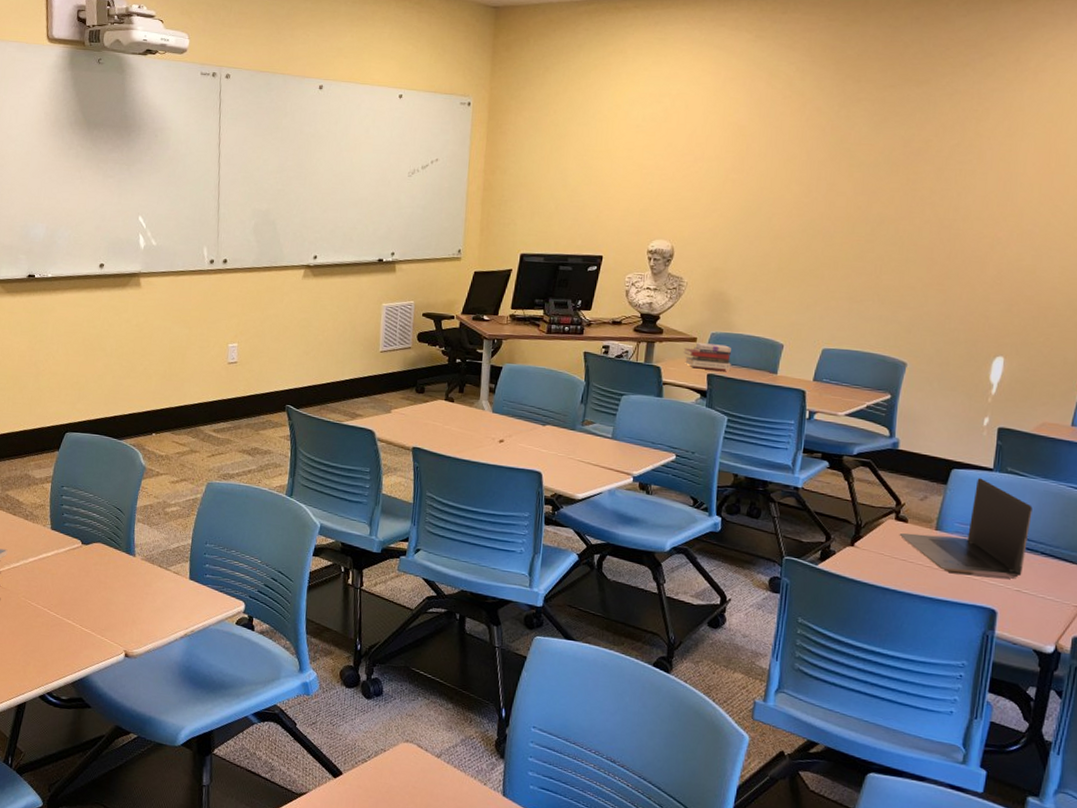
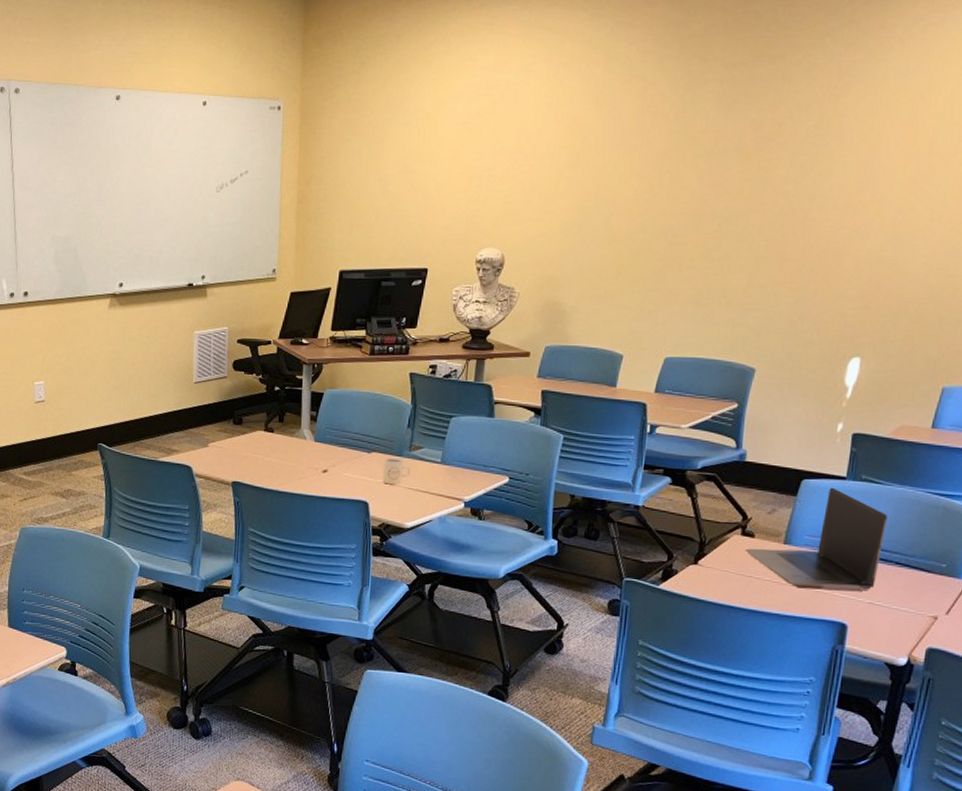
mug: none [555,431,583,458] -> present [382,457,411,485]
books: present [683,342,731,372] -> none [515,357,567,388]

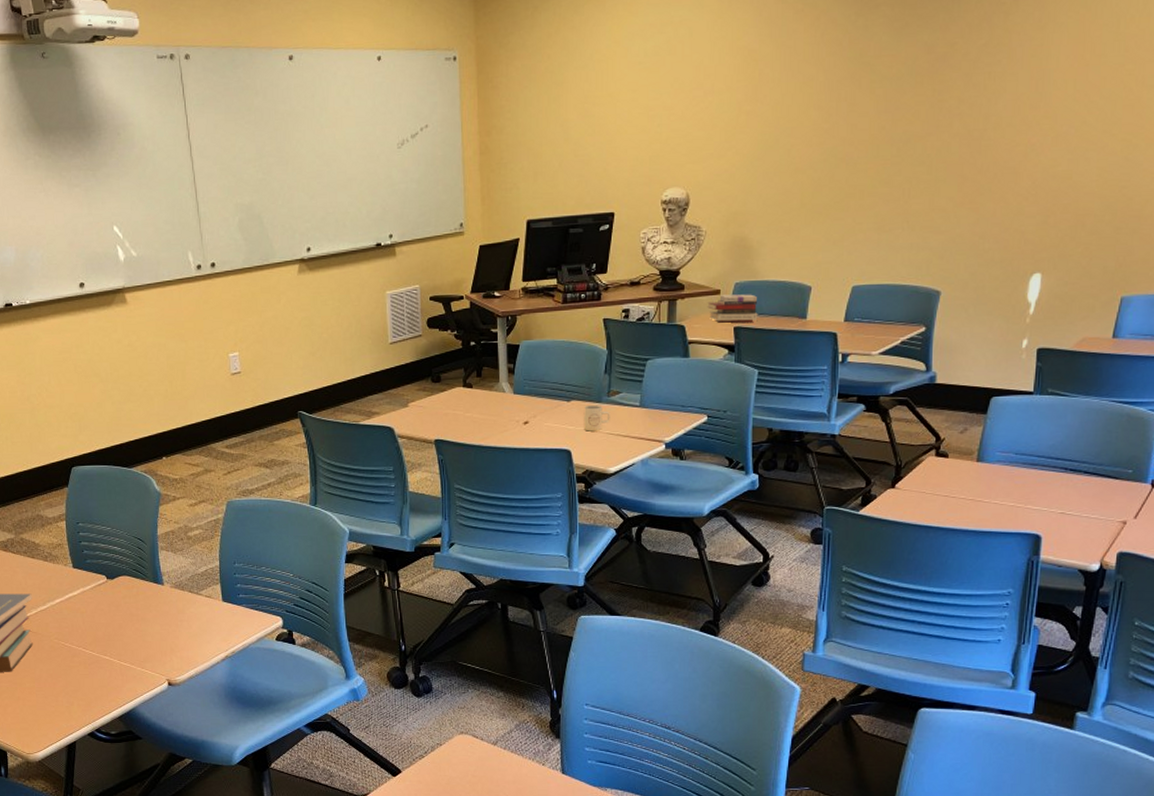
books: none [515,357,567,388] -> present [707,294,758,323]
laptop computer: present [745,487,888,591] -> none [940,403,1074,504]

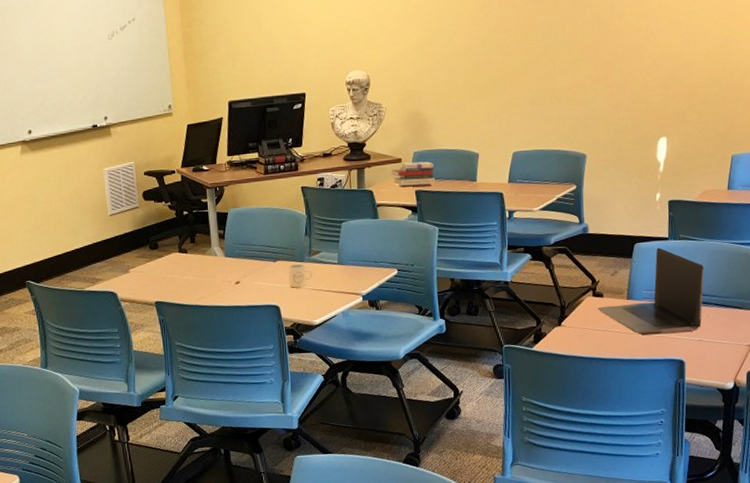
laptop computer: none [940,403,1074,504] -> present [597,247,704,335]

